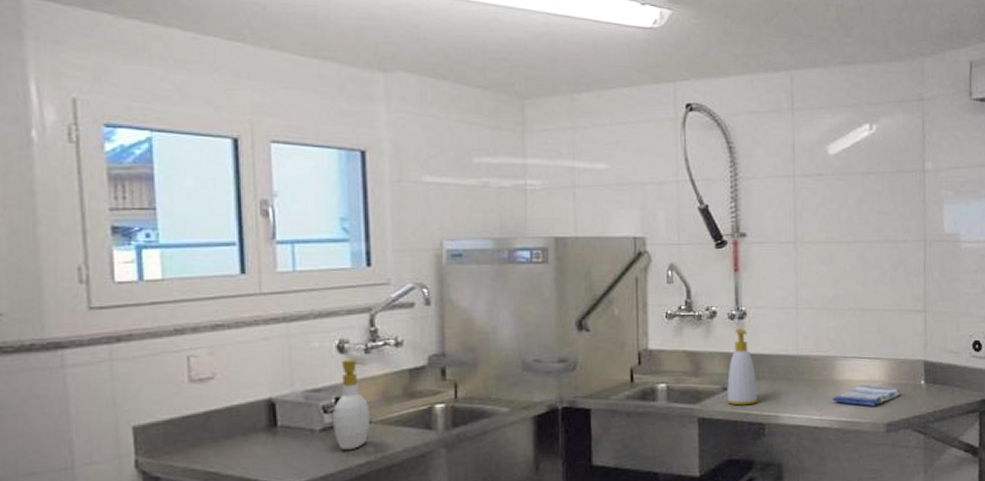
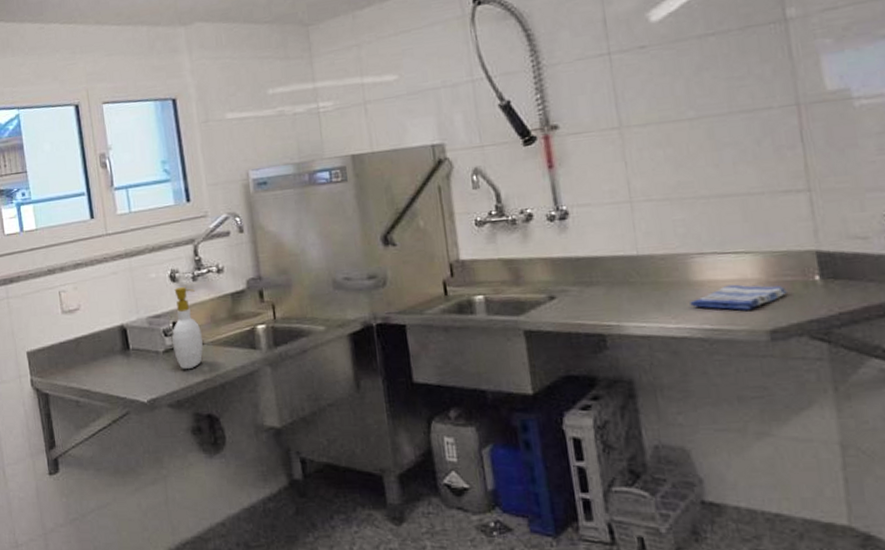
soap bottle: present [726,328,759,406] -> none [554,230,595,316]

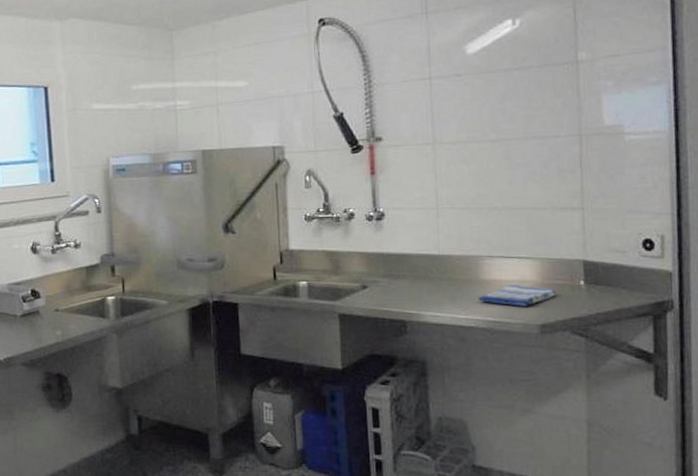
soap bottle: present [172,287,203,370] -> none [30,259,57,333]

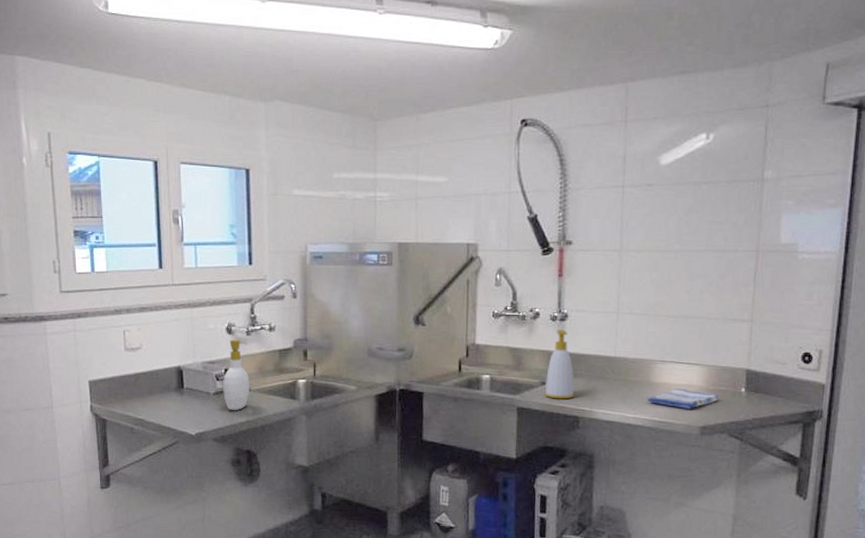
soap bottle: none [30,259,57,333] -> present [223,339,249,411]
soap bottle: none [366,229,399,303] -> present [544,329,575,400]

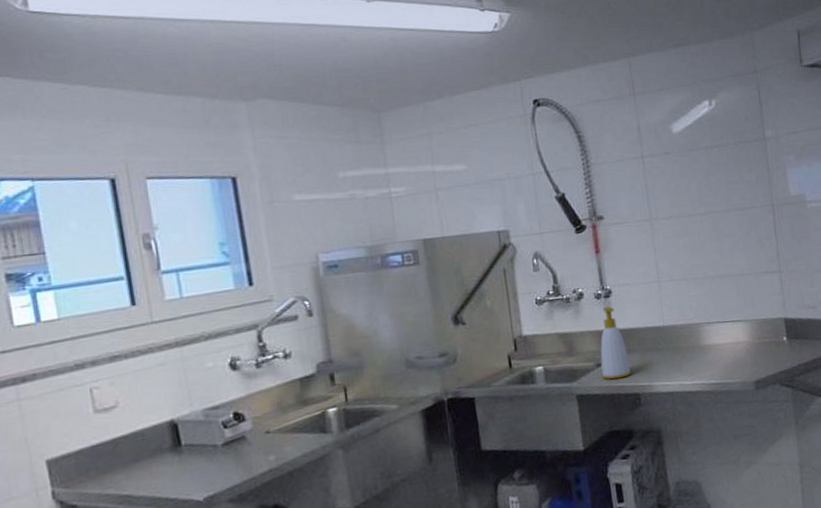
soap bottle: present [223,339,249,411] -> none [232,375,269,462]
dish towel: present [647,388,720,409] -> none [701,346,766,367]

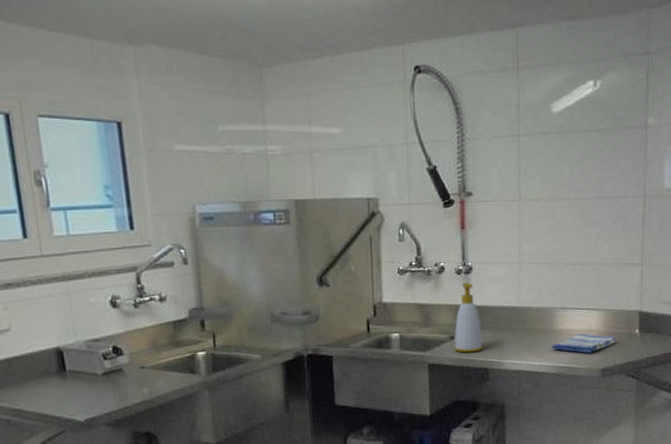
dish towel: none [701,346,766,367] -> present [551,333,617,353]

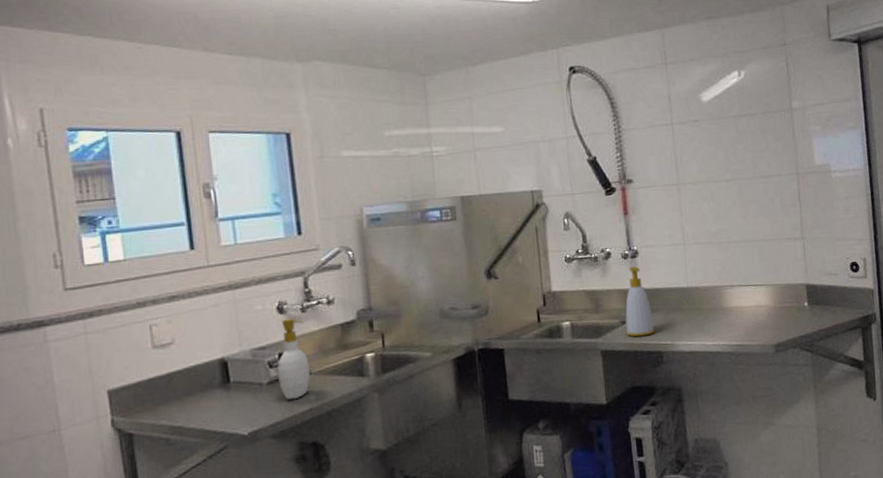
soap bottle: none [111,313,143,392] -> present [277,319,310,400]
dish towel: present [551,333,617,353] -> none [723,309,787,330]

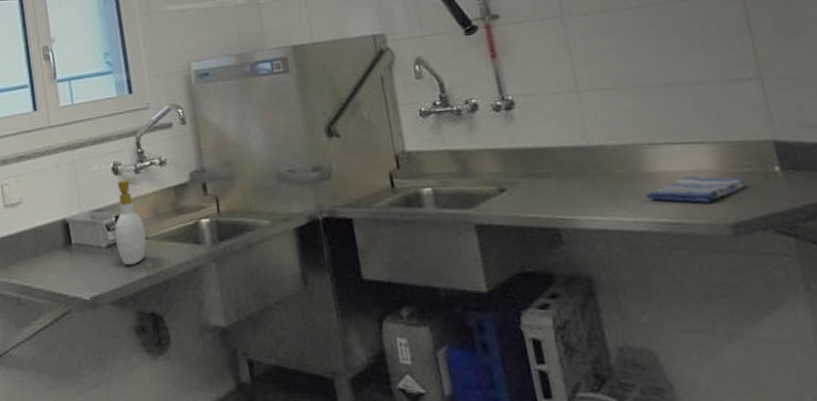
soap bottle: present [625,266,655,337] -> none [503,120,547,209]
dish towel: none [723,309,787,330] -> present [645,175,747,203]

